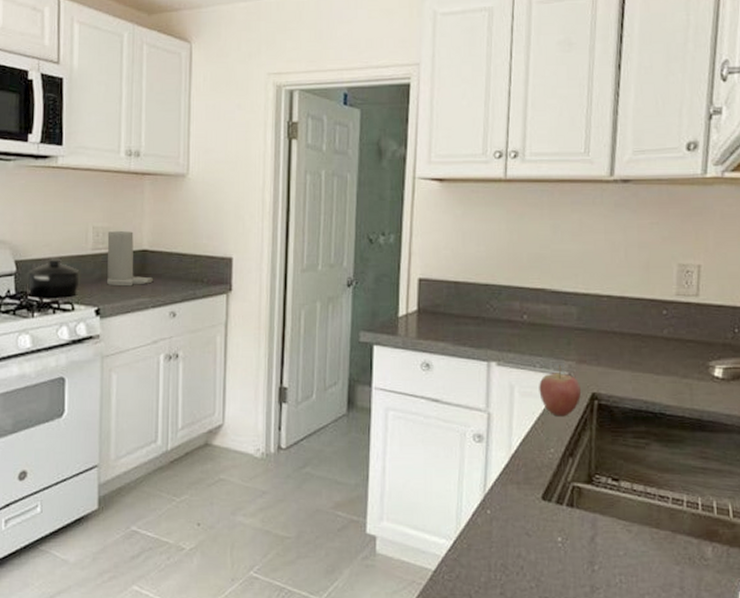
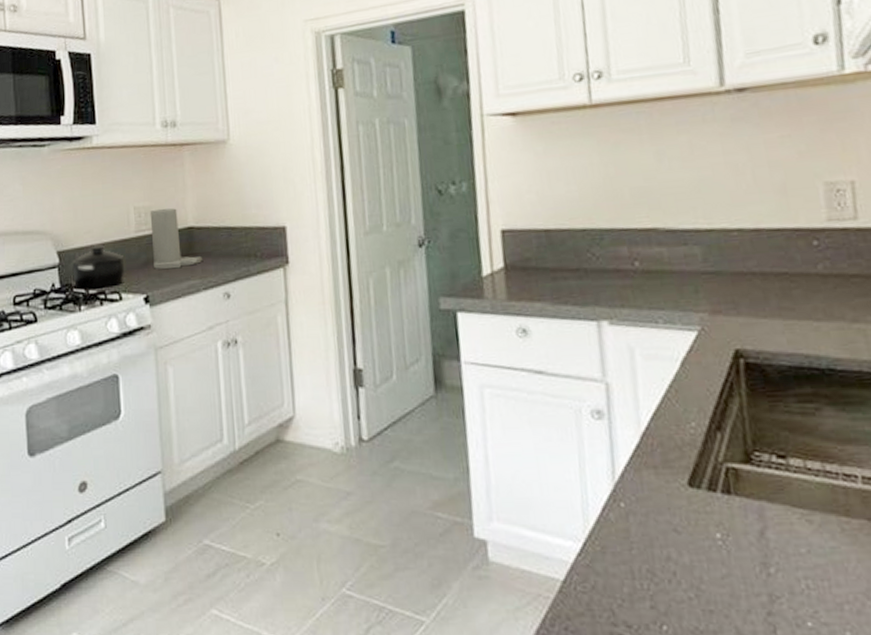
fruit: present [539,364,581,417] -> none [665,318,721,382]

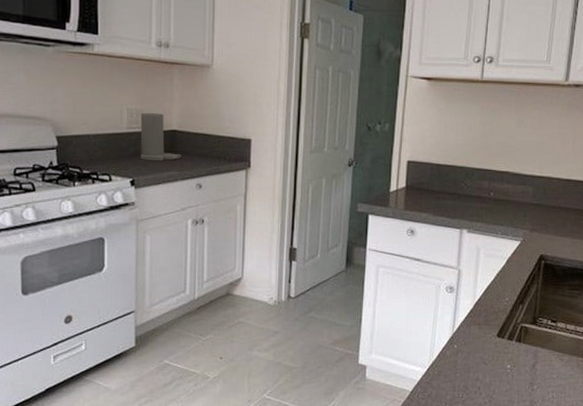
saucepan: present [72,245,124,291] -> none [69,135,115,171]

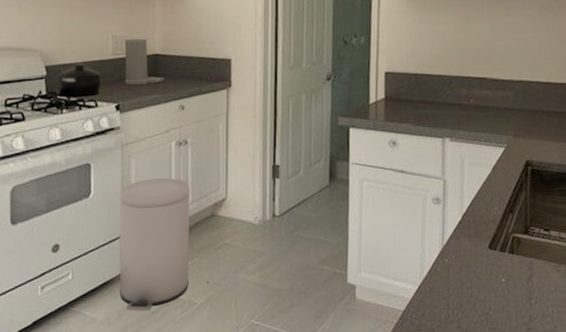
saucepan: none [69,135,115,171] -> present [57,63,101,98]
pedal bin: none [133,256,206,382] -> present [119,178,190,311]

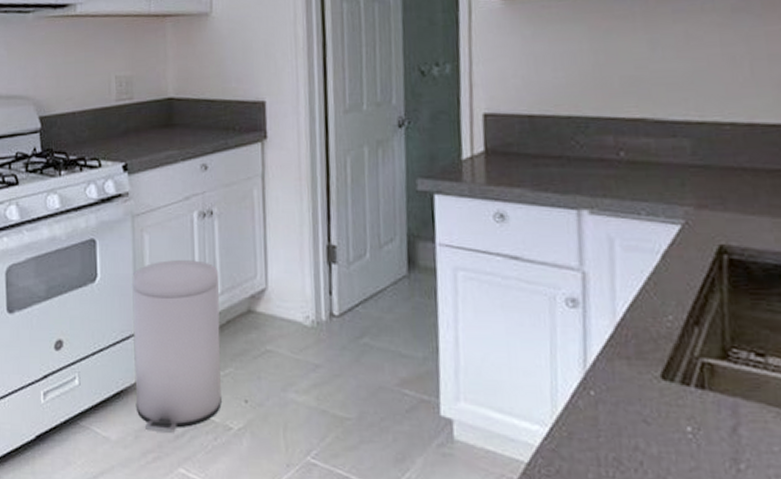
saucepan: present [57,63,101,98] -> none [54,112,104,156]
paper towel: present [124,38,165,85] -> none [131,78,182,139]

